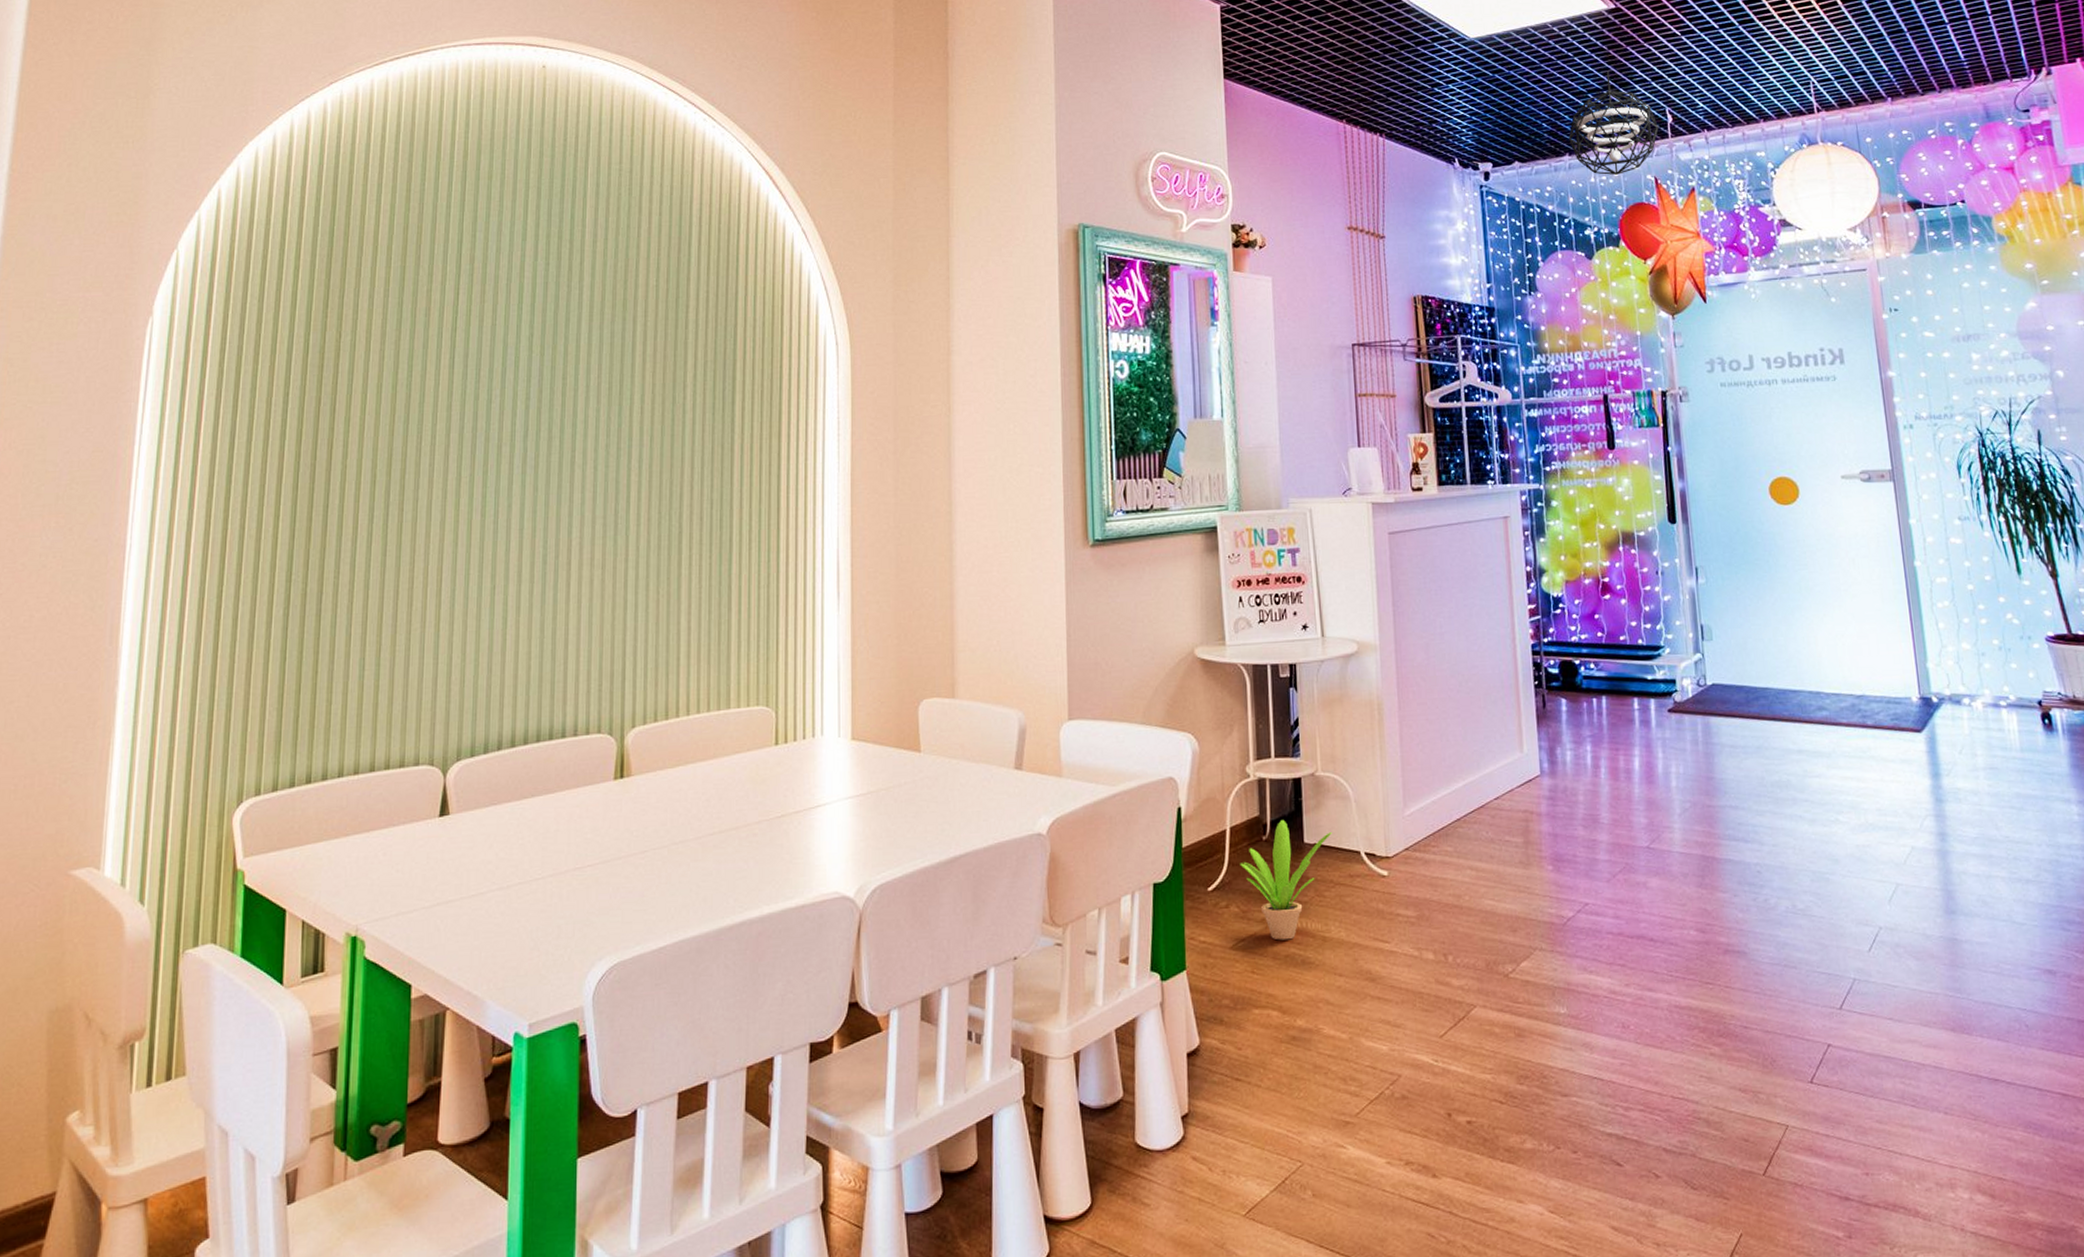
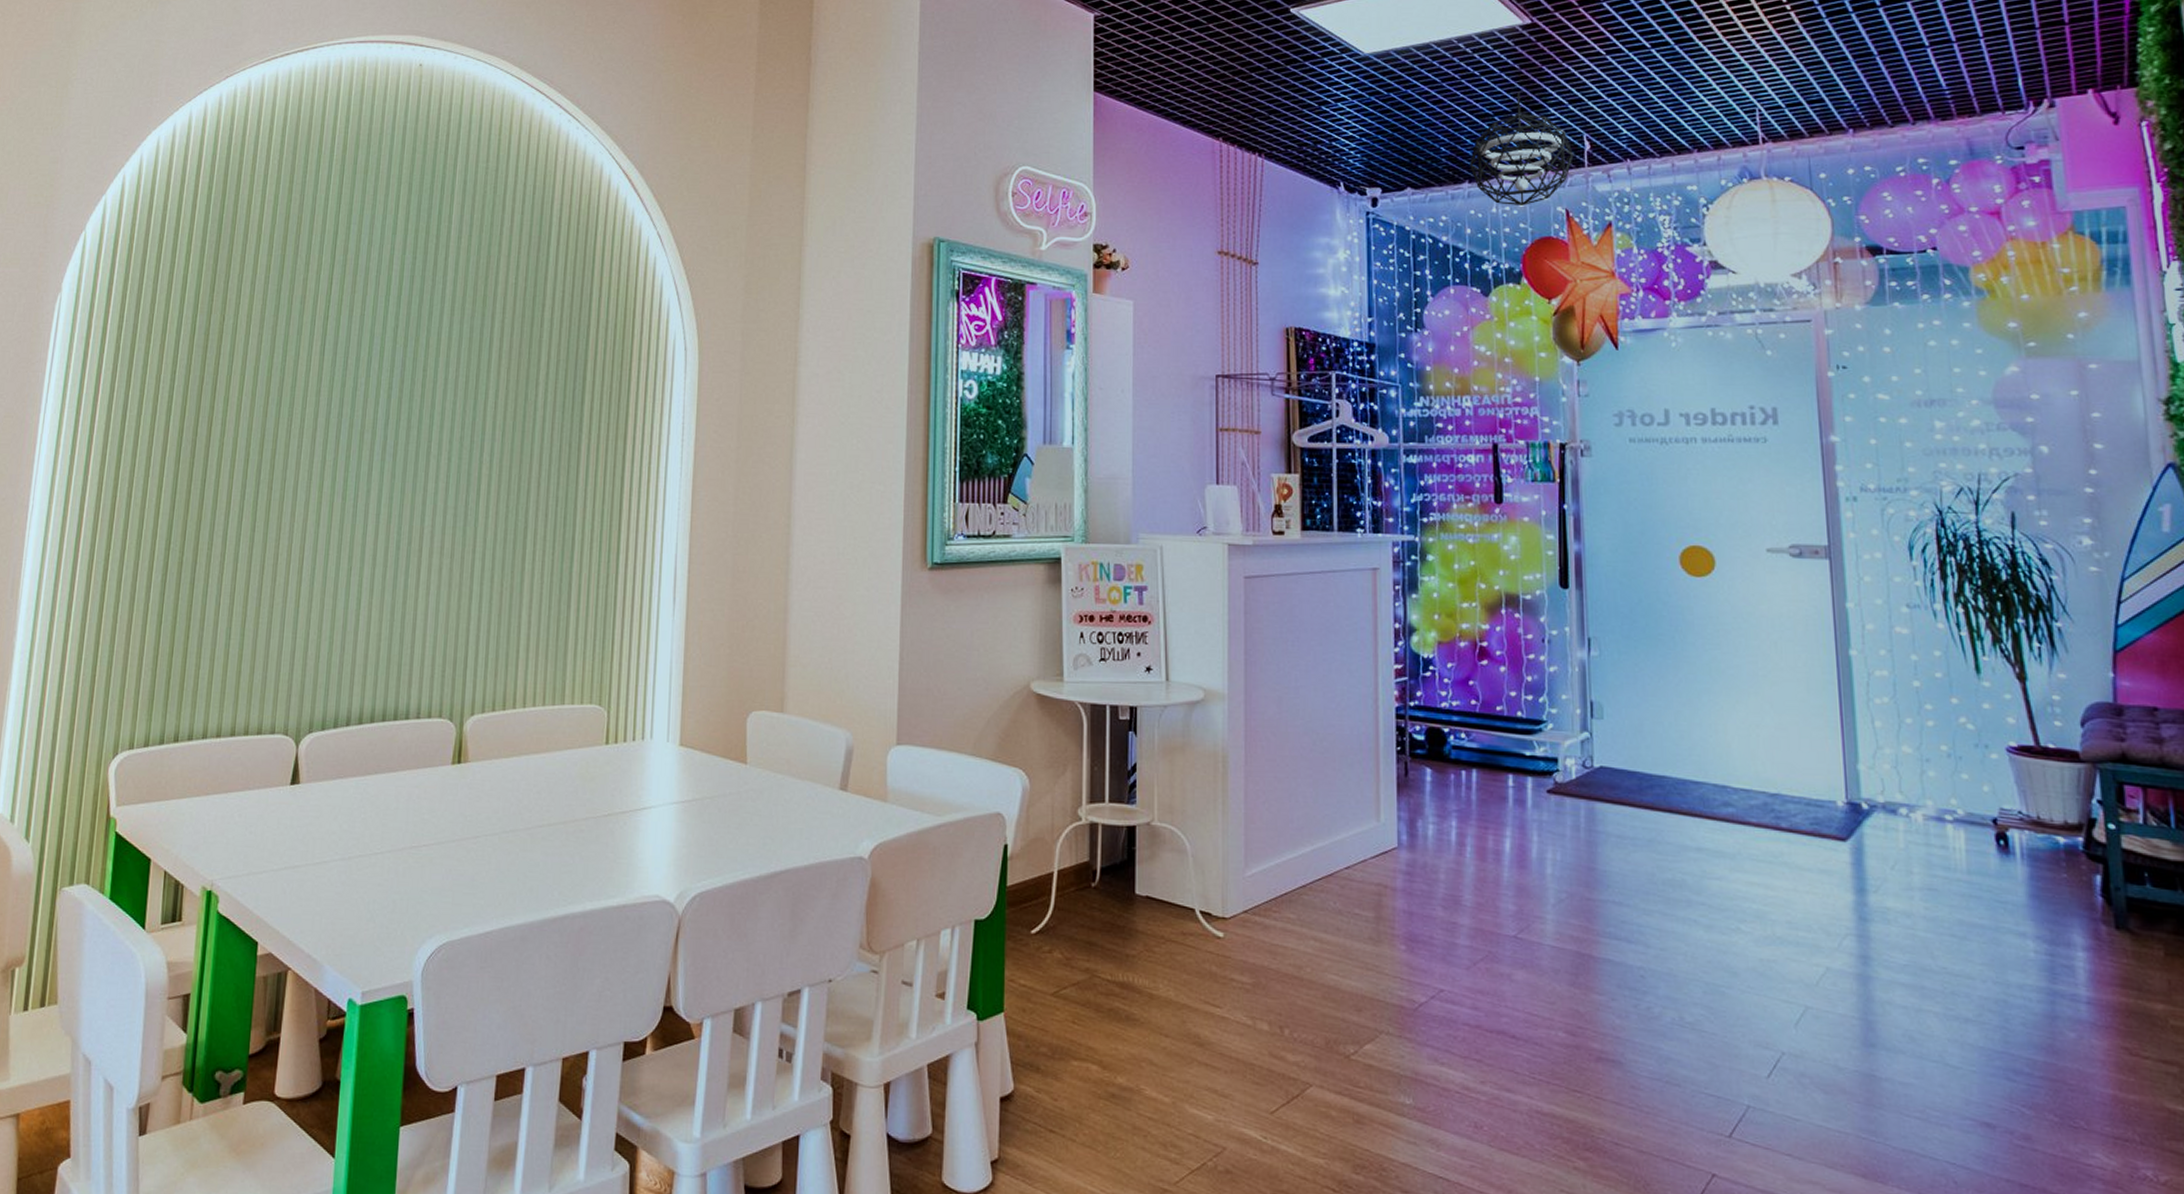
potted plant: present [1240,819,1332,941] -> none [1066,867,1166,993]

